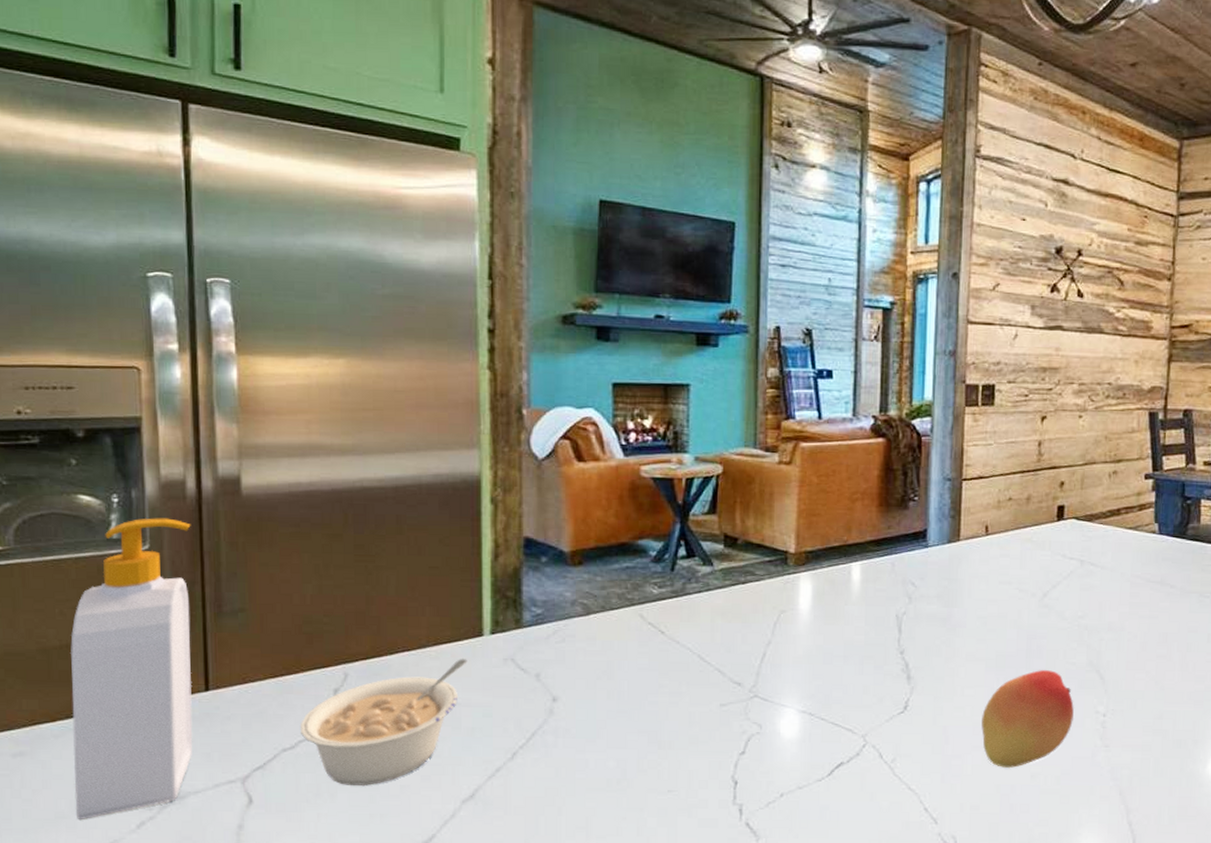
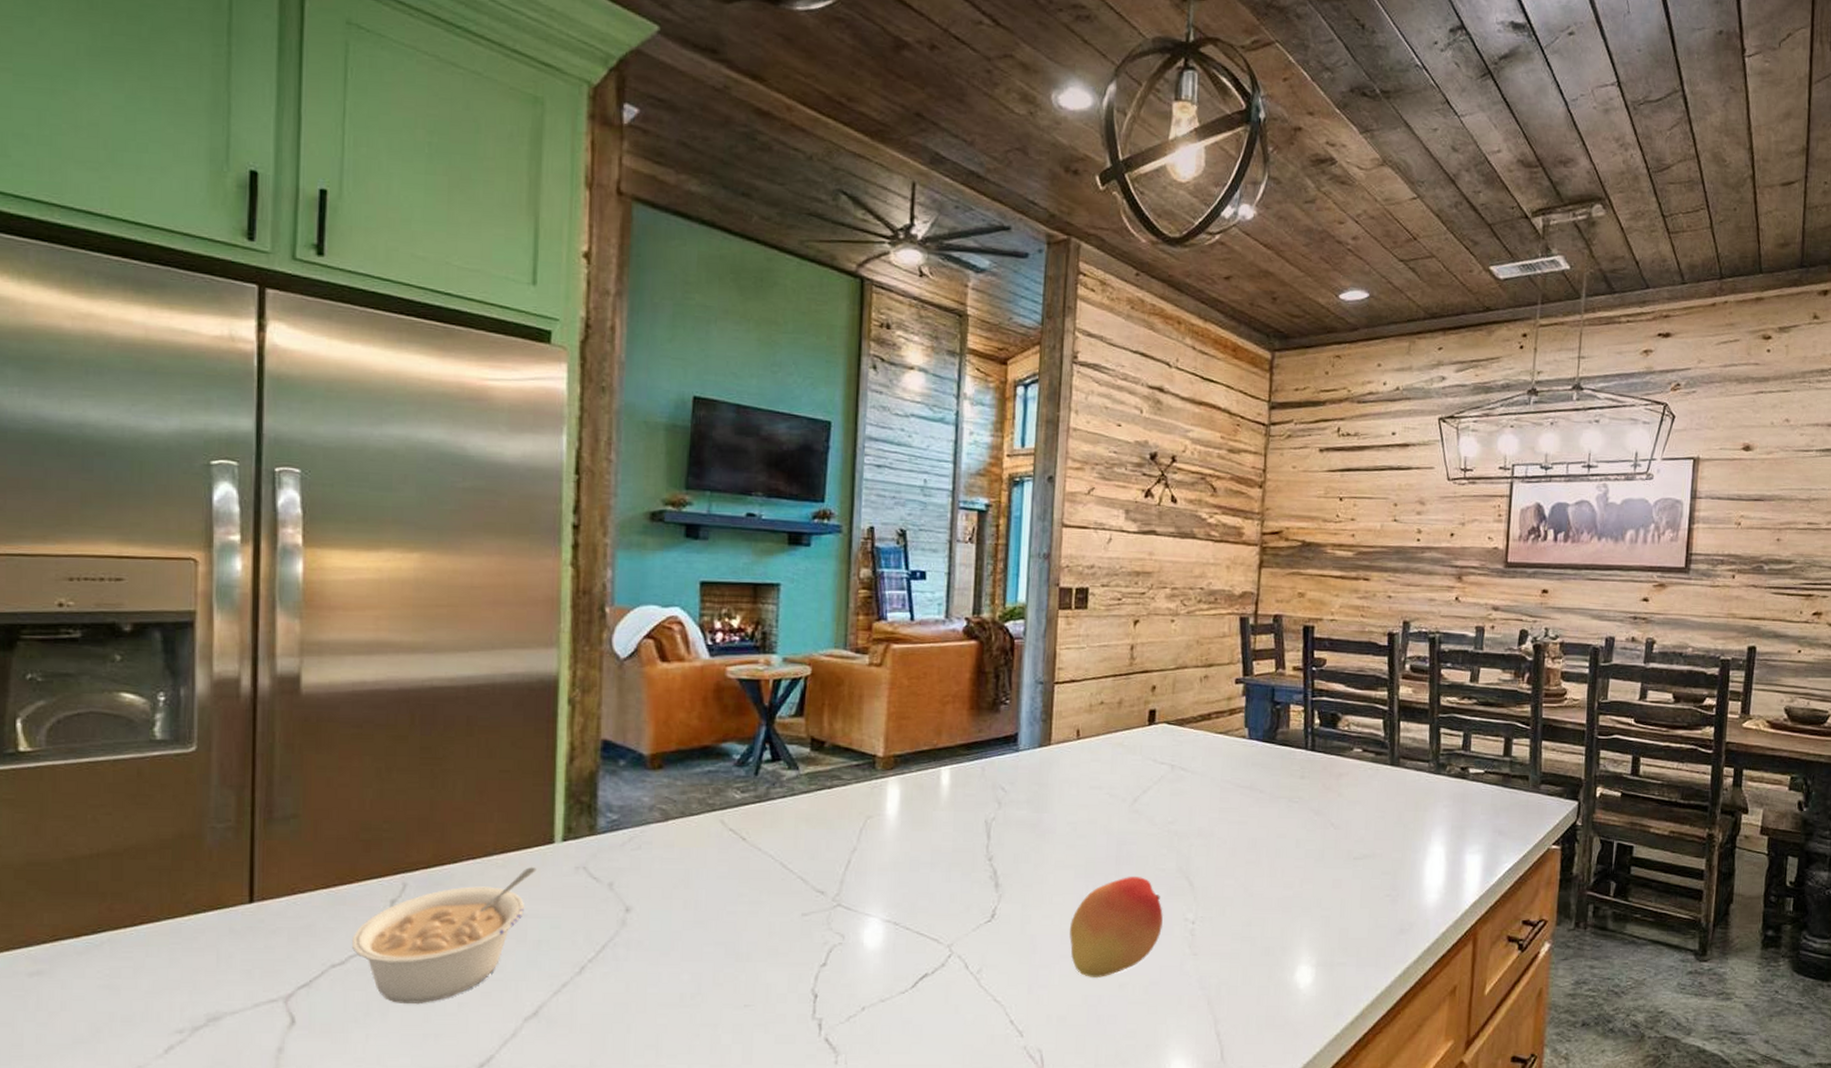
soap bottle: present [70,518,193,821] -> none [96,717,244,1045]

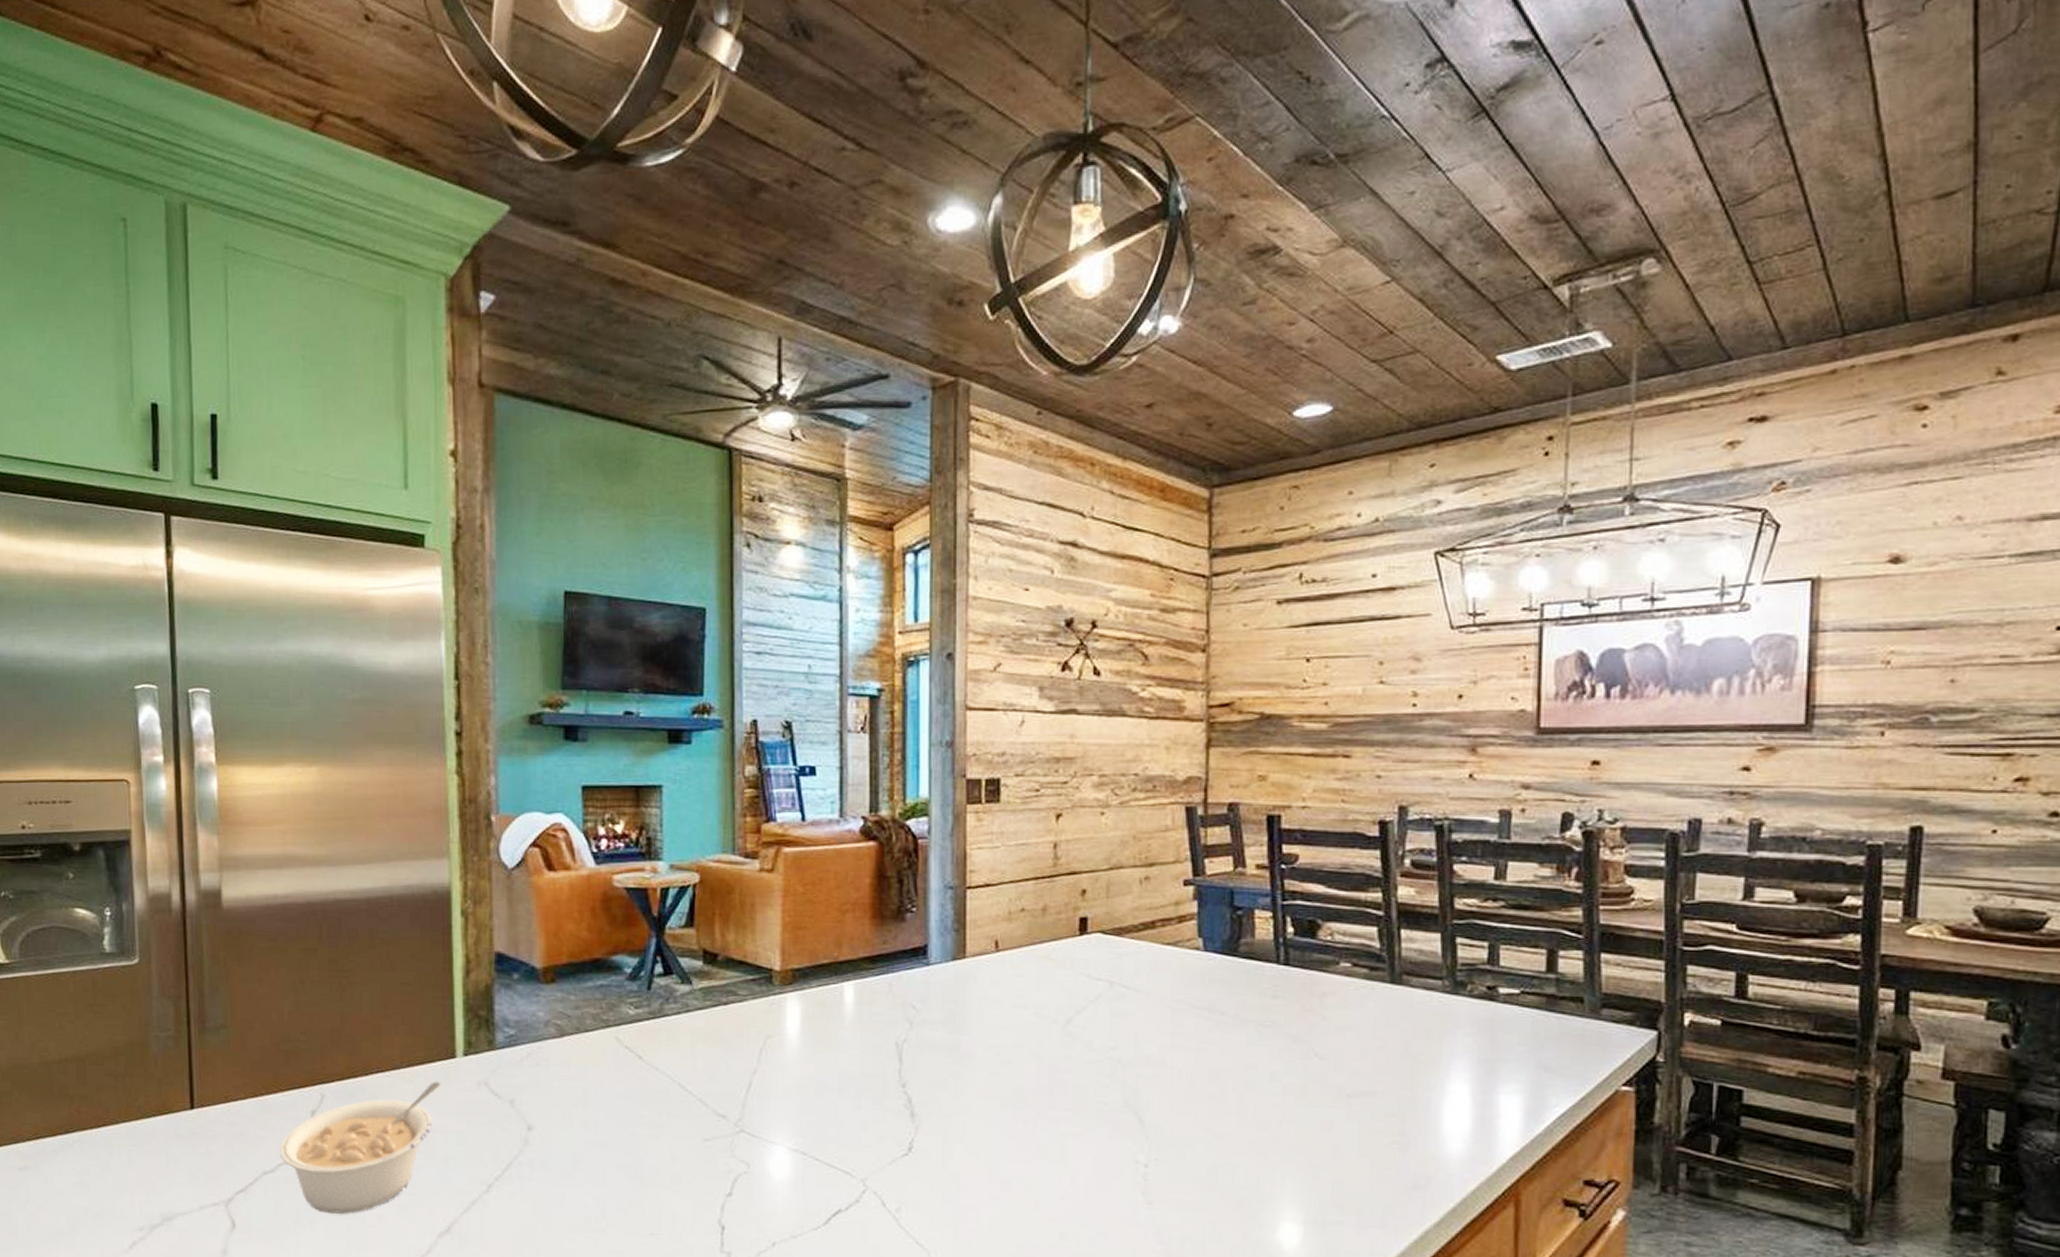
fruit: present [1070,877,1163,979] -> none [999,1110,1108,1225]

